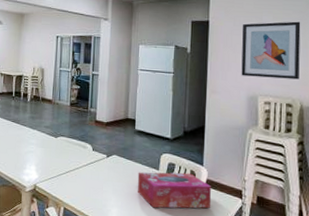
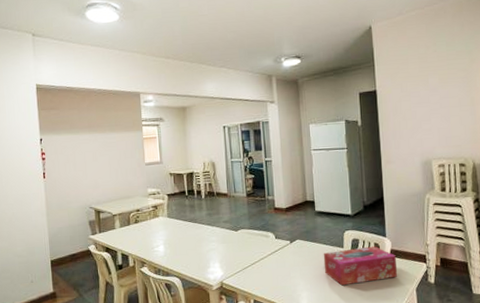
wall art: present [241,21,301,80] -> none [410,80,469,142]

